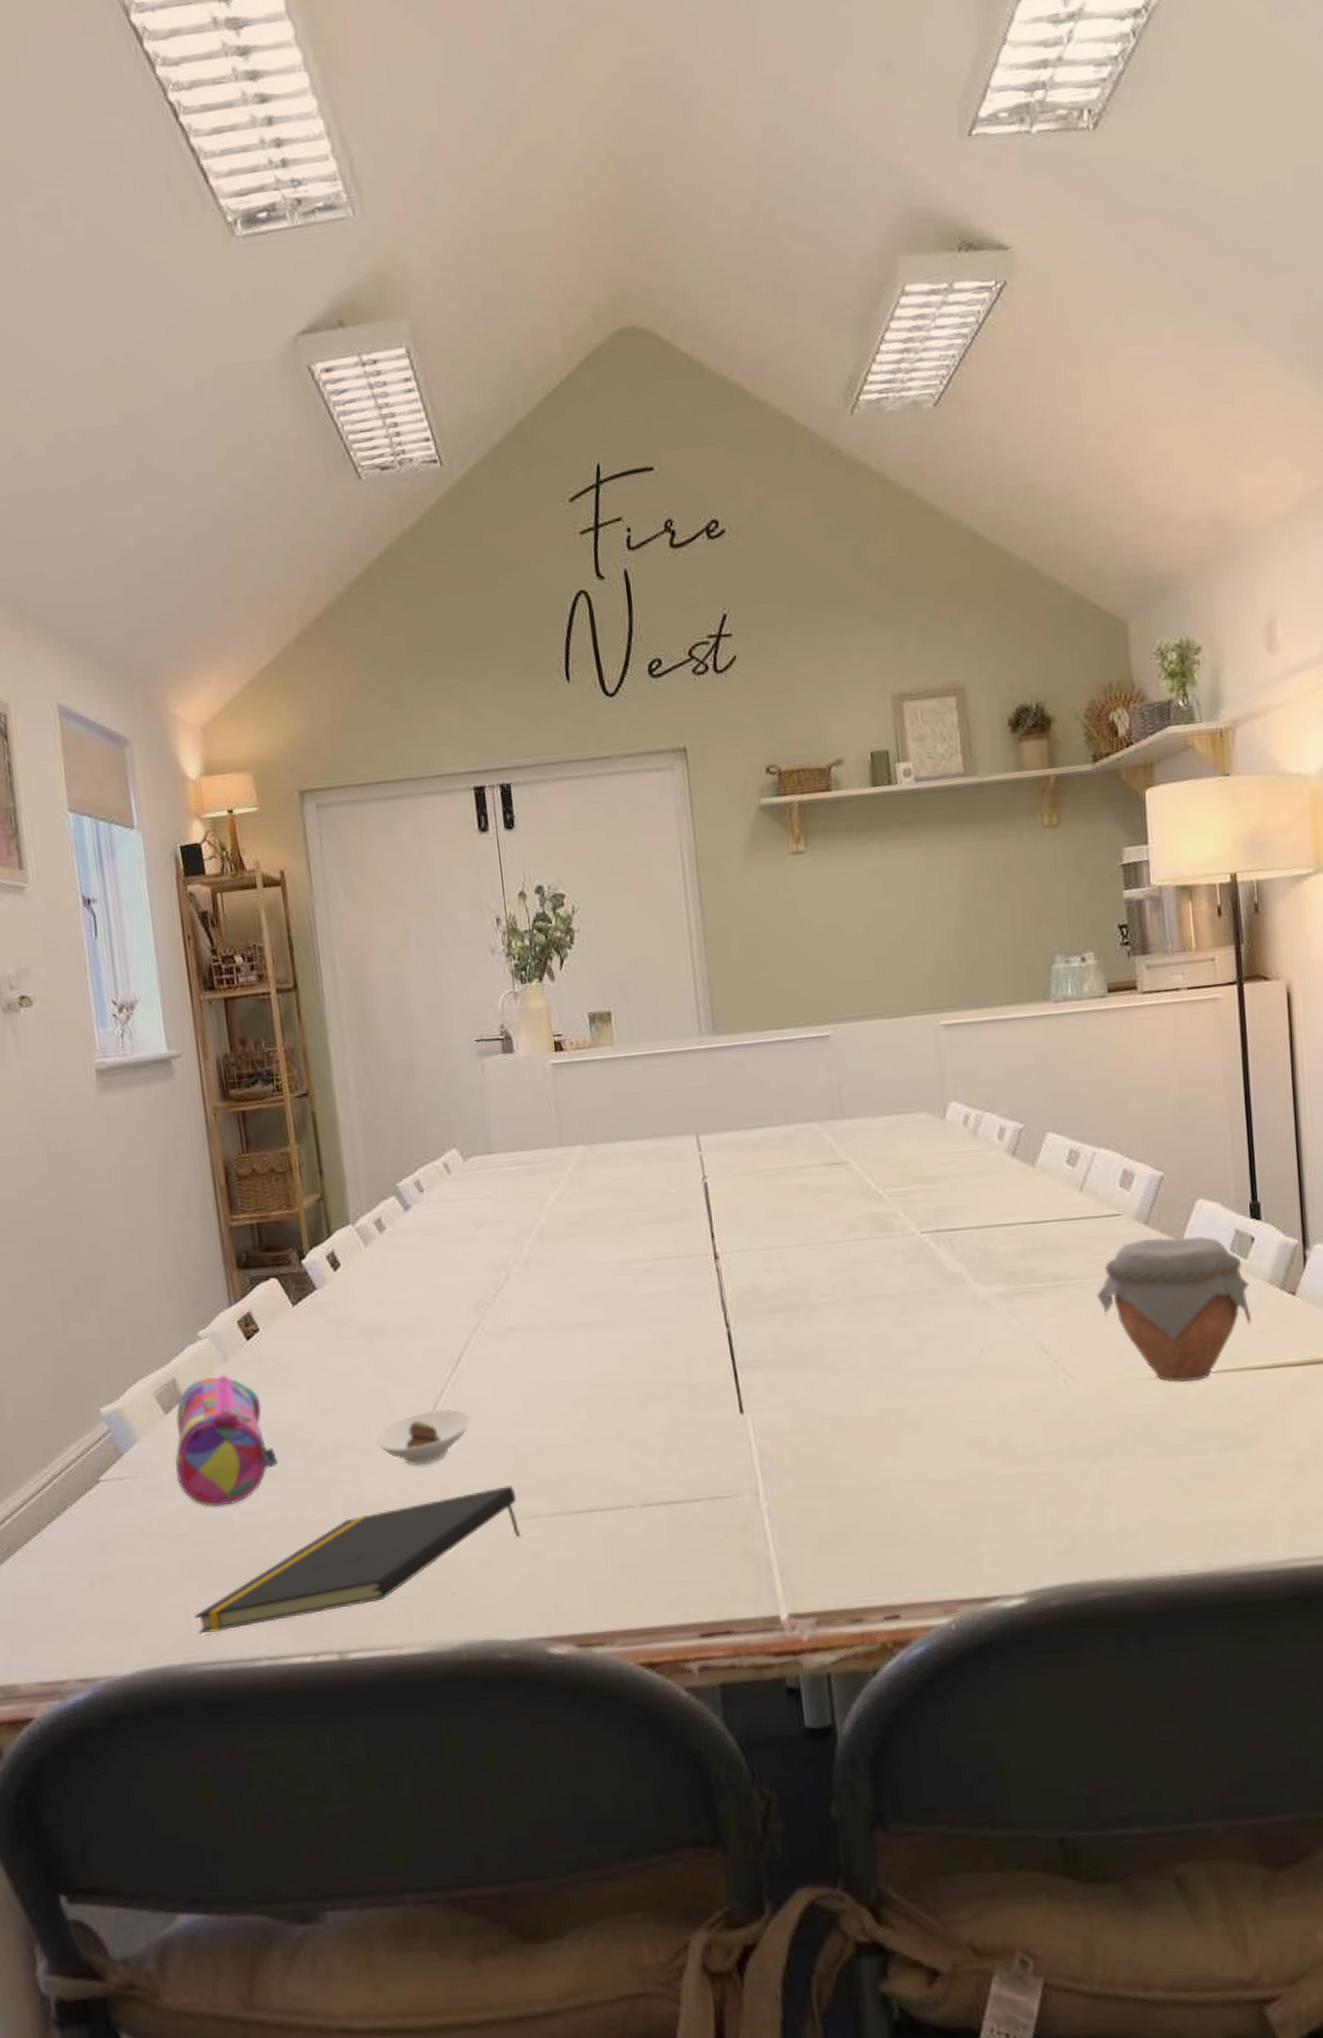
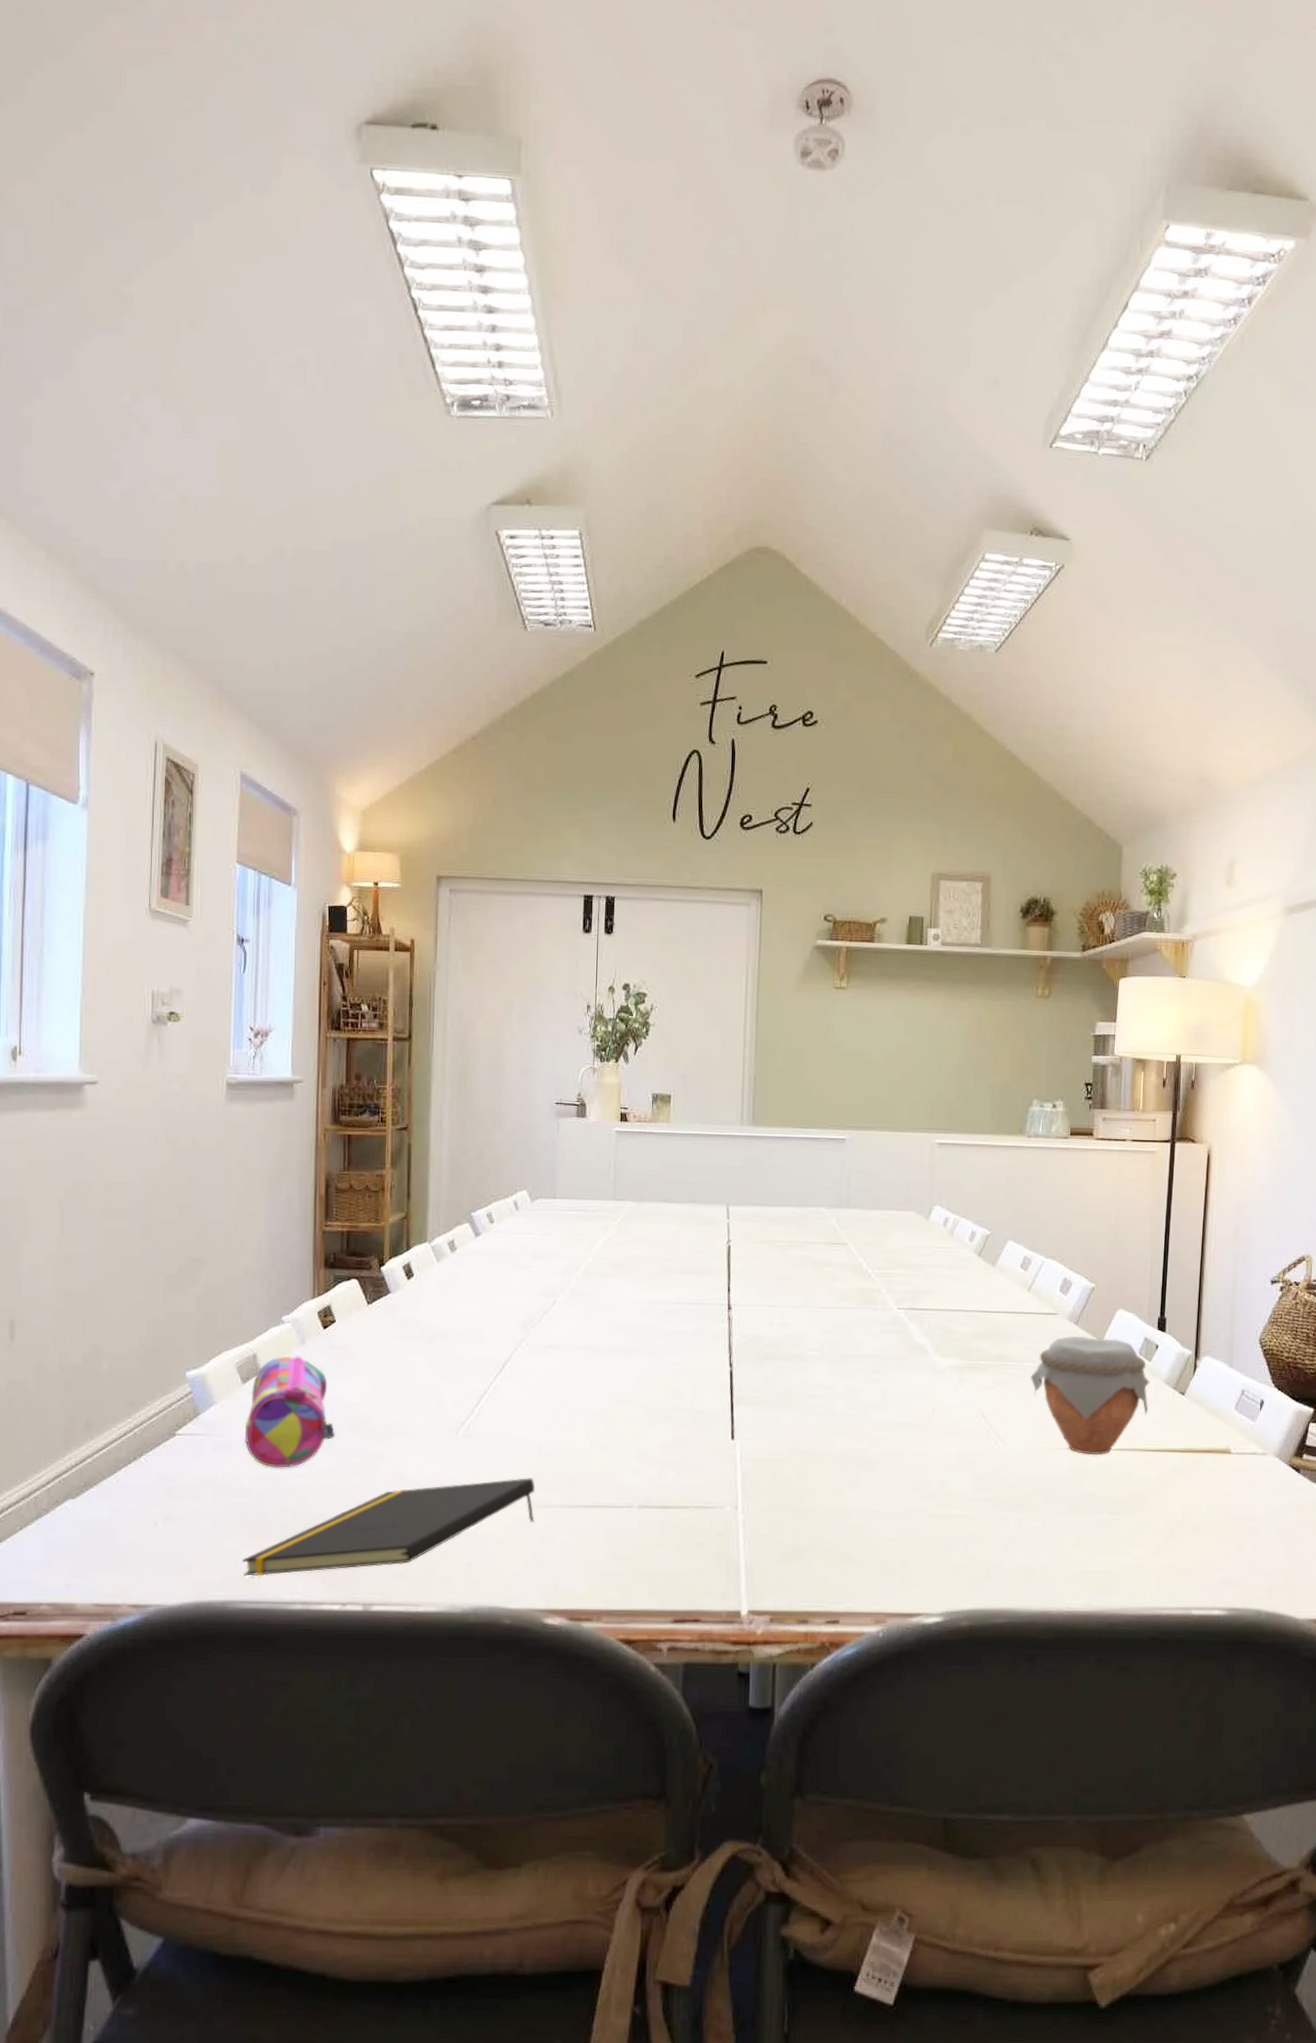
saucer: present [375,1409,472,1466] -> none [421,1407,507,1453]

